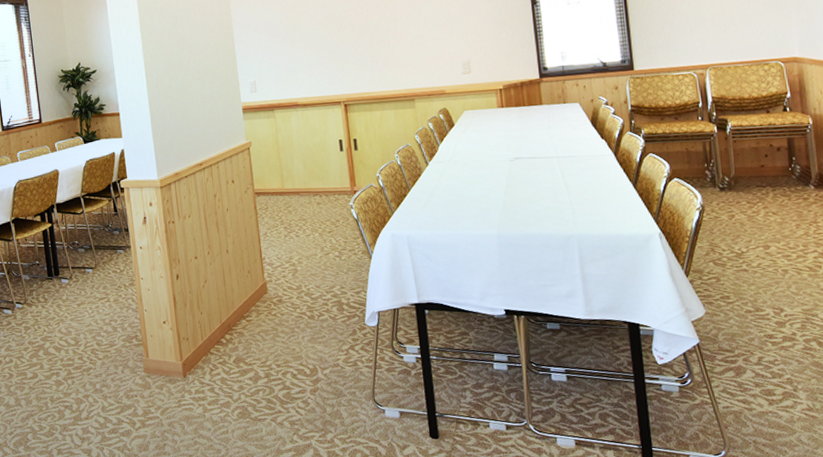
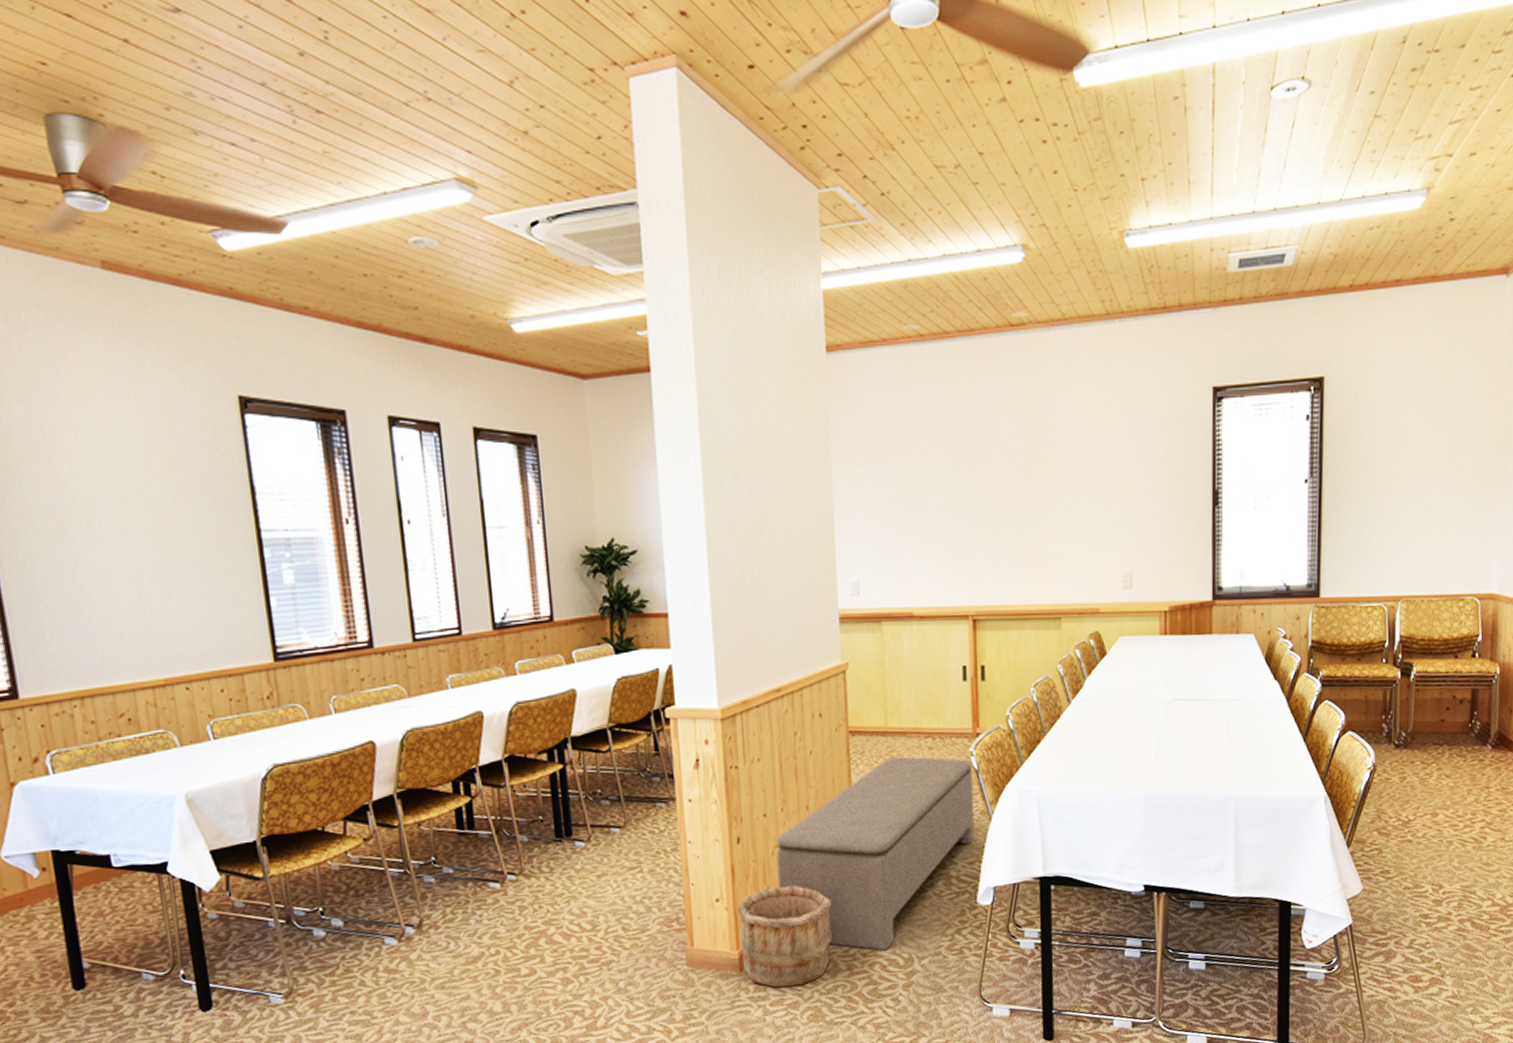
wooden bucket: none [179,311,252,391] -> present [736,886,832,988]
bench: none [206,210,359,363] -> present [776,757,974,951]

